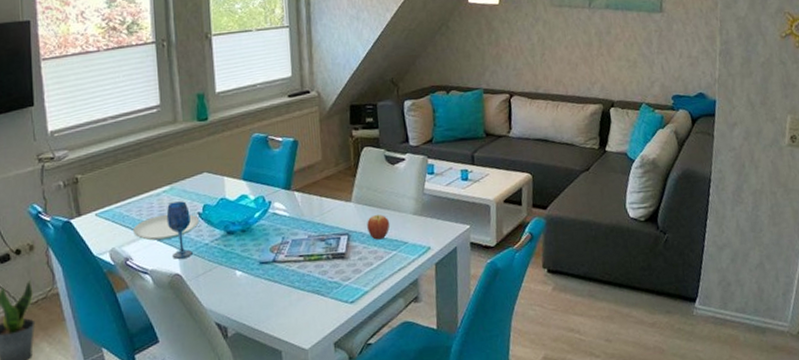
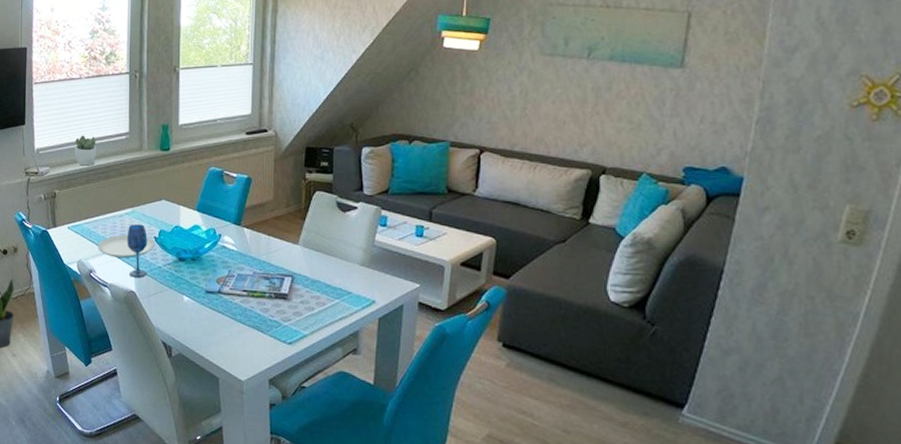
succulent plant: none [96,111,125,146] -> present [74,135,97,166]
fruit: present [367,215,390,240] -> none [312,261,336,286]

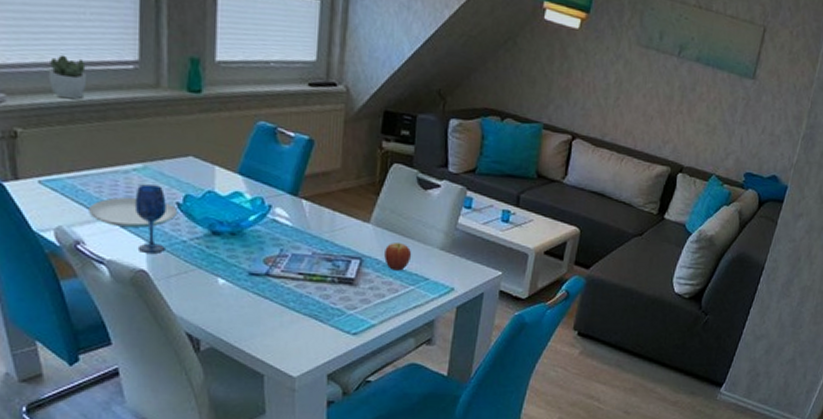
fruit: none [312,261,336,286] -> present [384,243,412,271]

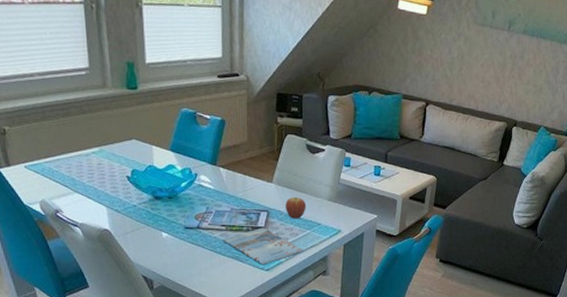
succulent plant: present [48,54,88,100] -> none [23,67,53,102]
plate: present [89,196,177,228] -> none [63,174,128,197]
wineglass: present [134,184,166,253] -> none [95,164,121,216]
magazine: none [298,279,404,327] -> present [222,227,304,264]

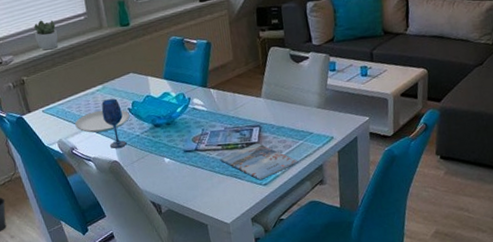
succulent plant: none [23,67,53,102] -> present [34,20,59,51]
plate: none [63,174,128,197] -> present [75,110,130,133]
wineglass: none [95,164,121,216] -> present [101,98,127,148]
fruit: present [286,197,307,219] -> none [276,108,297,131]

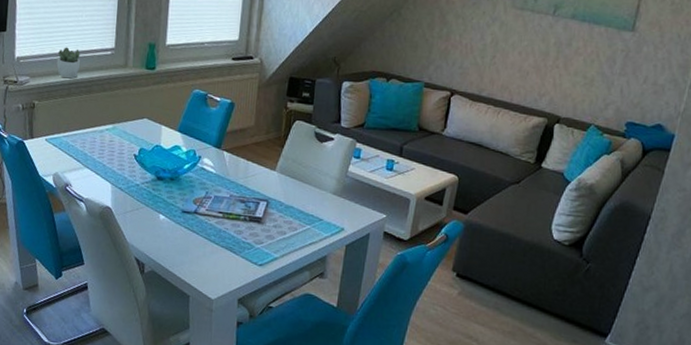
plate: present [75,110,130,133] -> none [75,150,134,174]
wineglass: present [101,98,127,148] -> none [105,141,127,194]
magazine: present [219,143,299,180] -> none [218,218,302,259]

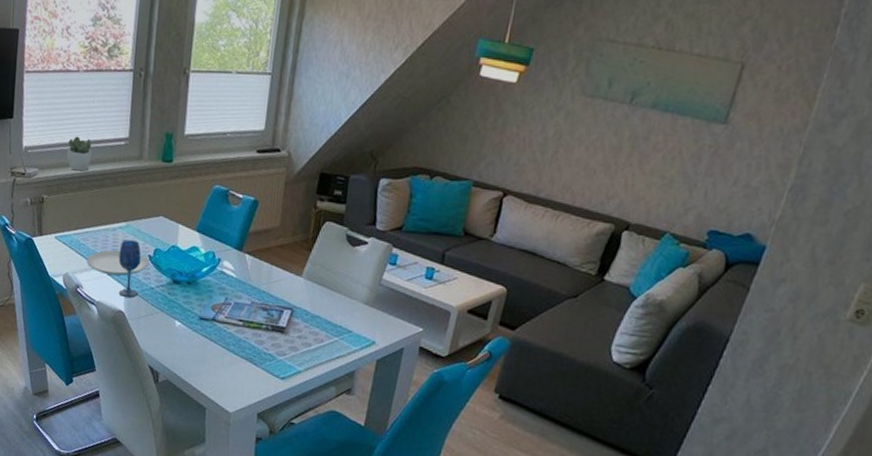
plate: none [75,150,134,174] -> present [87,250,149,276]
wineglass: none [105,141,127,194] -> present [118,240,141,298]

